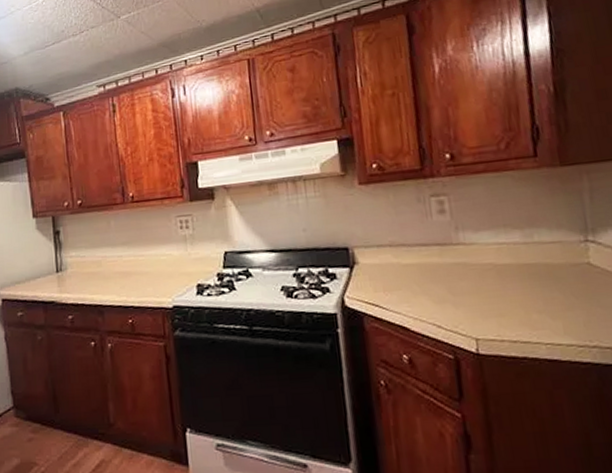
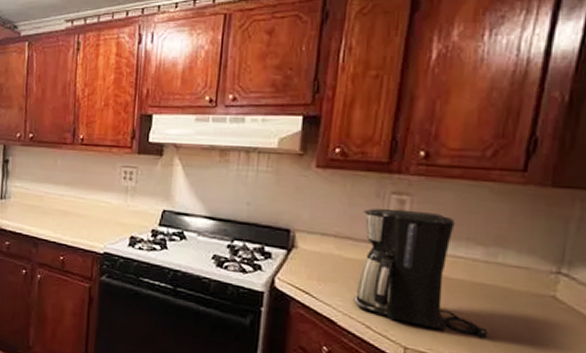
coffee maker: none [410,207,544,316] -> present [353,208,488,338]

